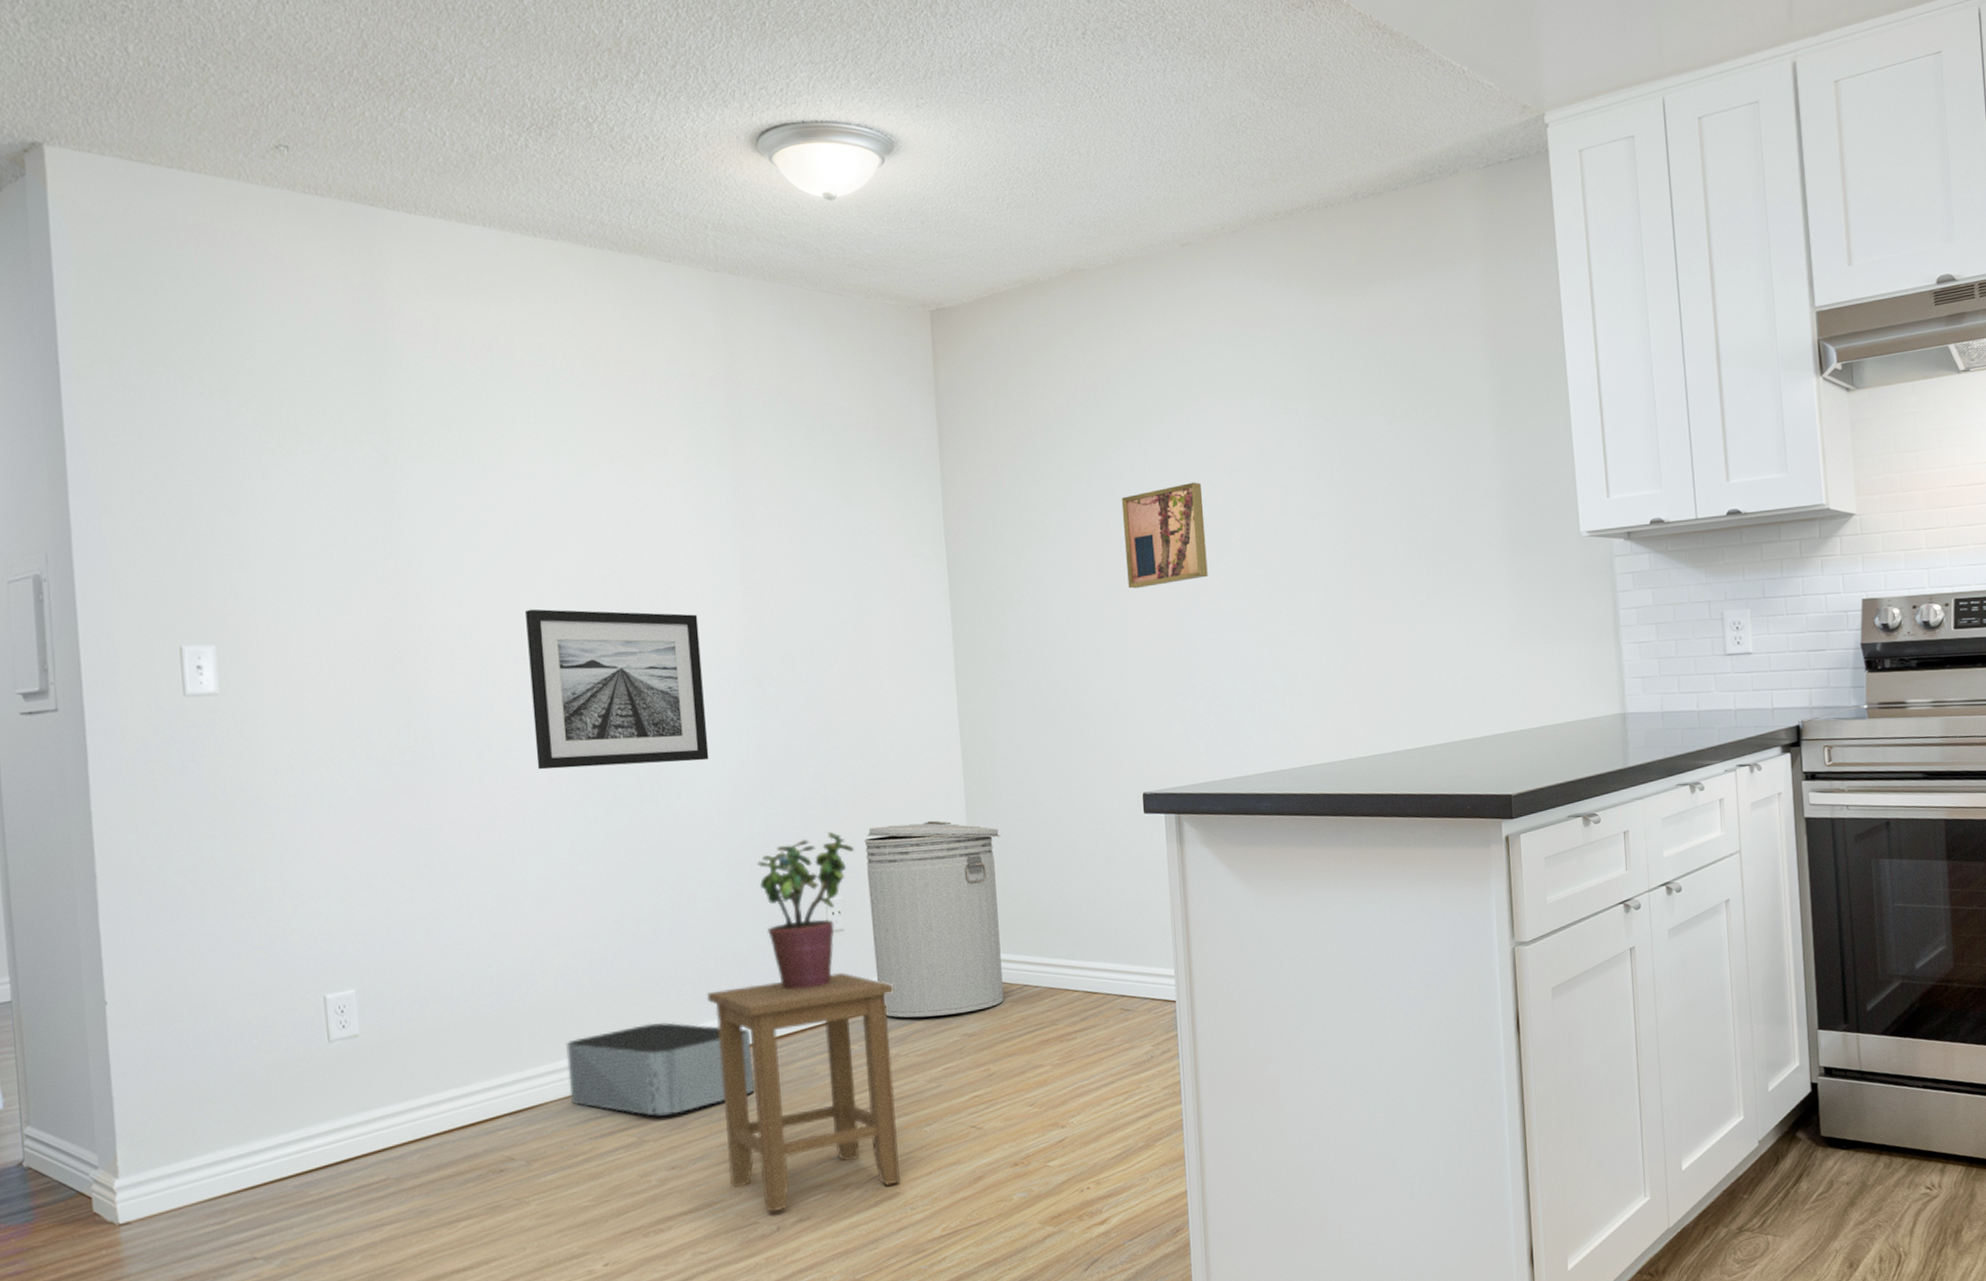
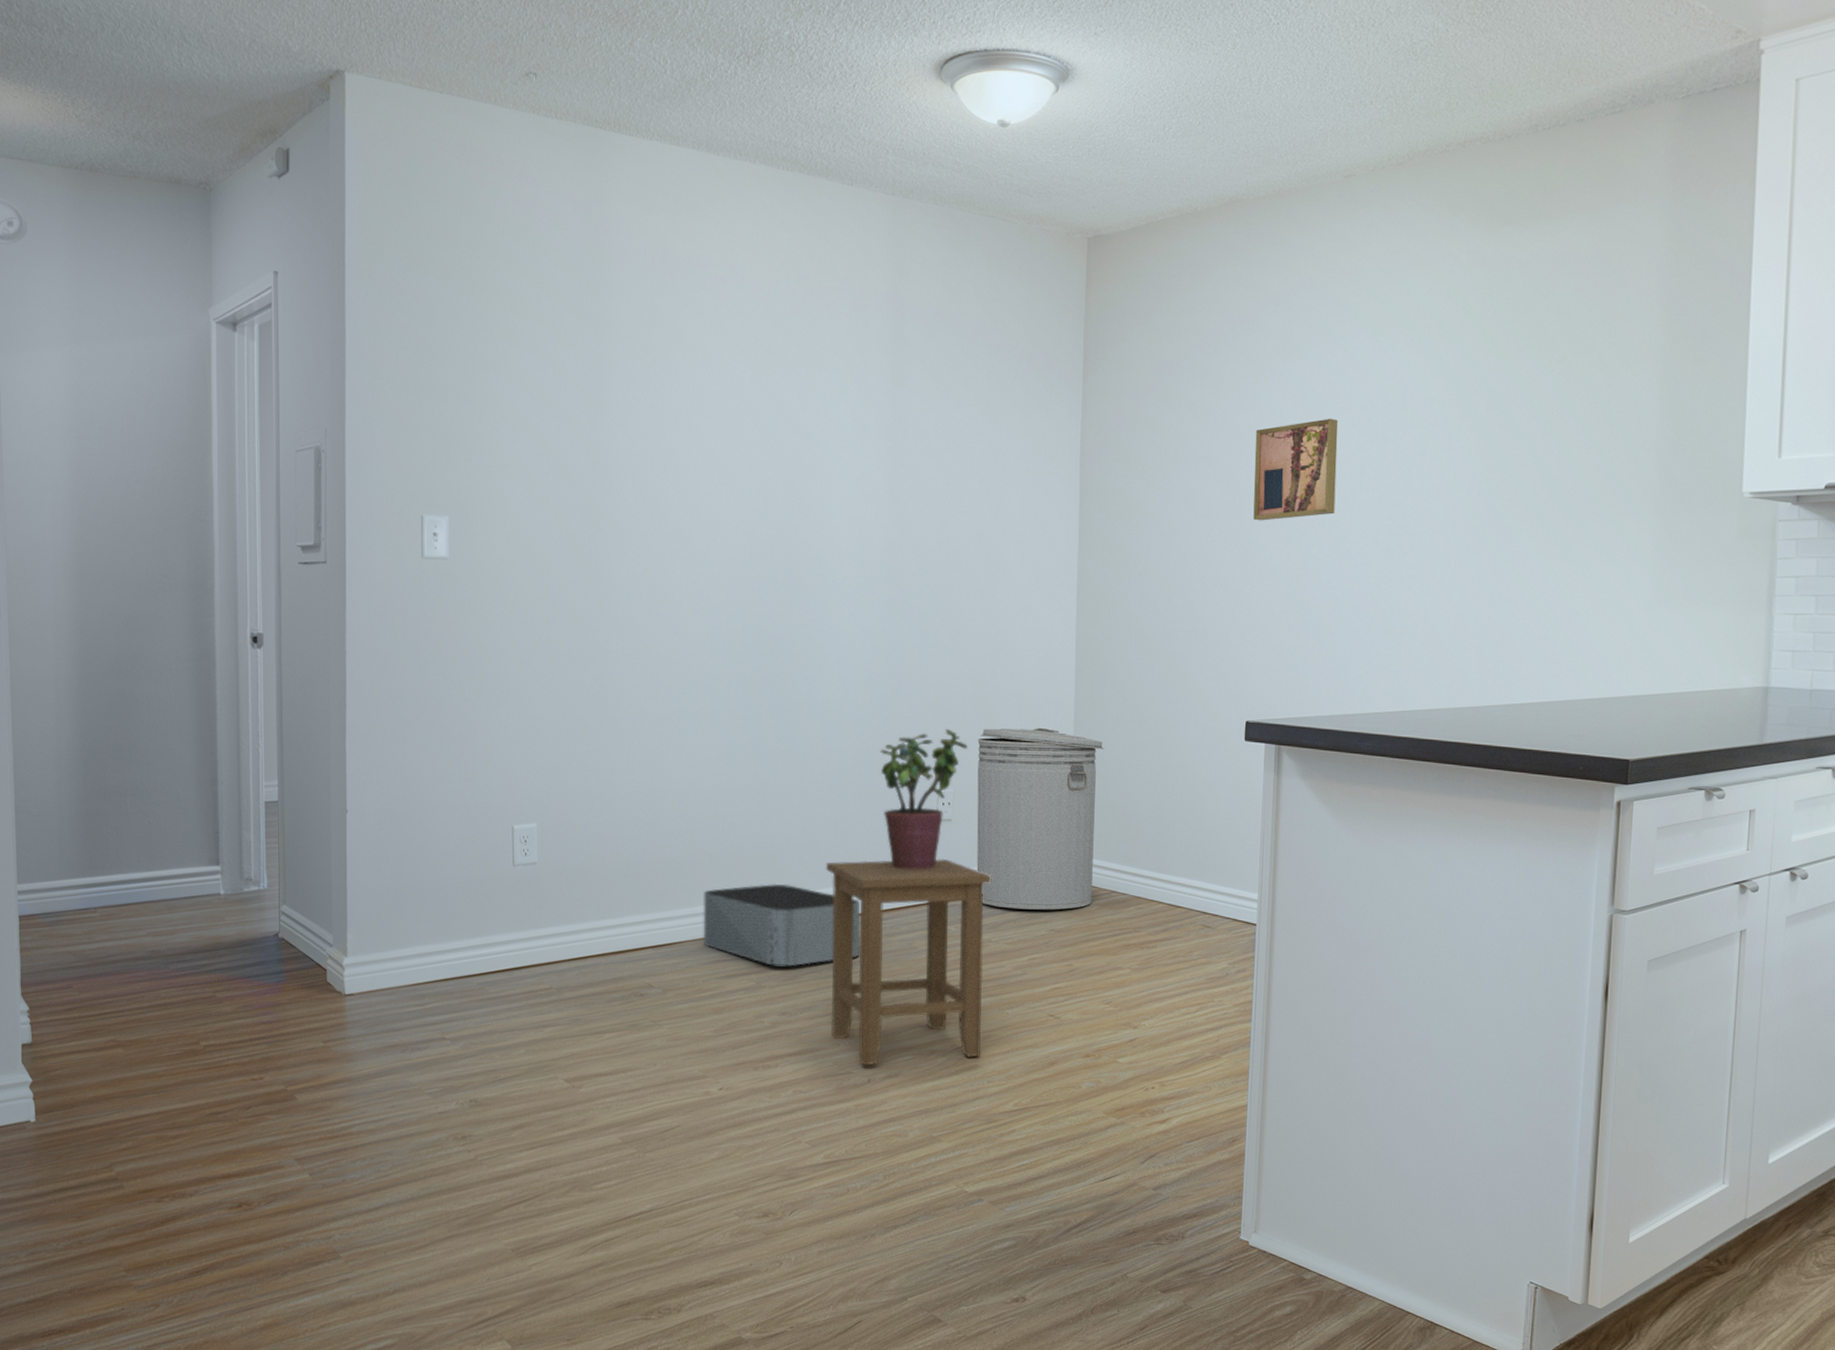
wall art: present [526,609,709,770] -> none [699,502,848,652]

